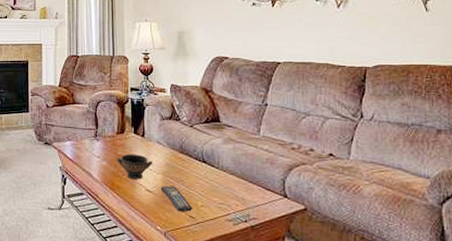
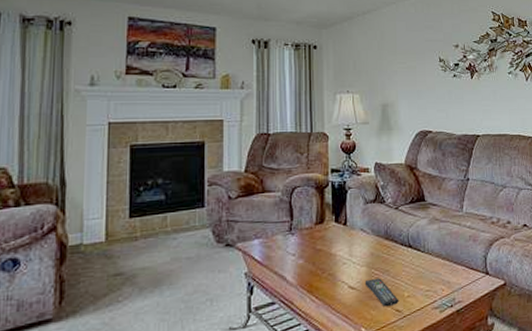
bowl: present [117,154,153,180] -> none [315,246,356,277]

